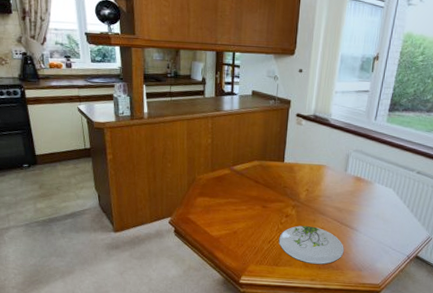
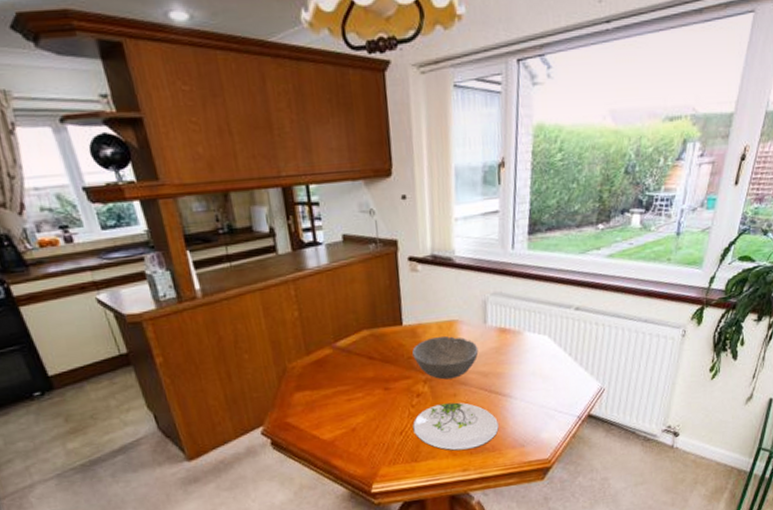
bowl: none [288,175,338,209] -> present [412,335,479,380]

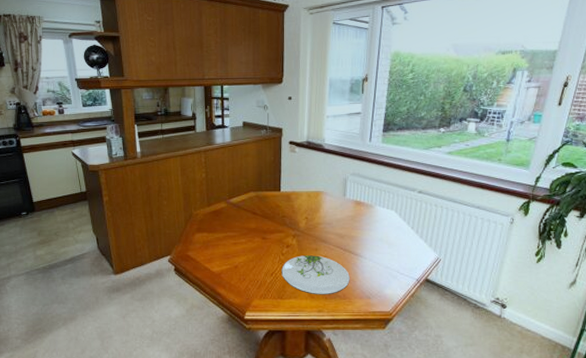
bowl: present [412,335,479,380] -> none [286,202,338,236]

